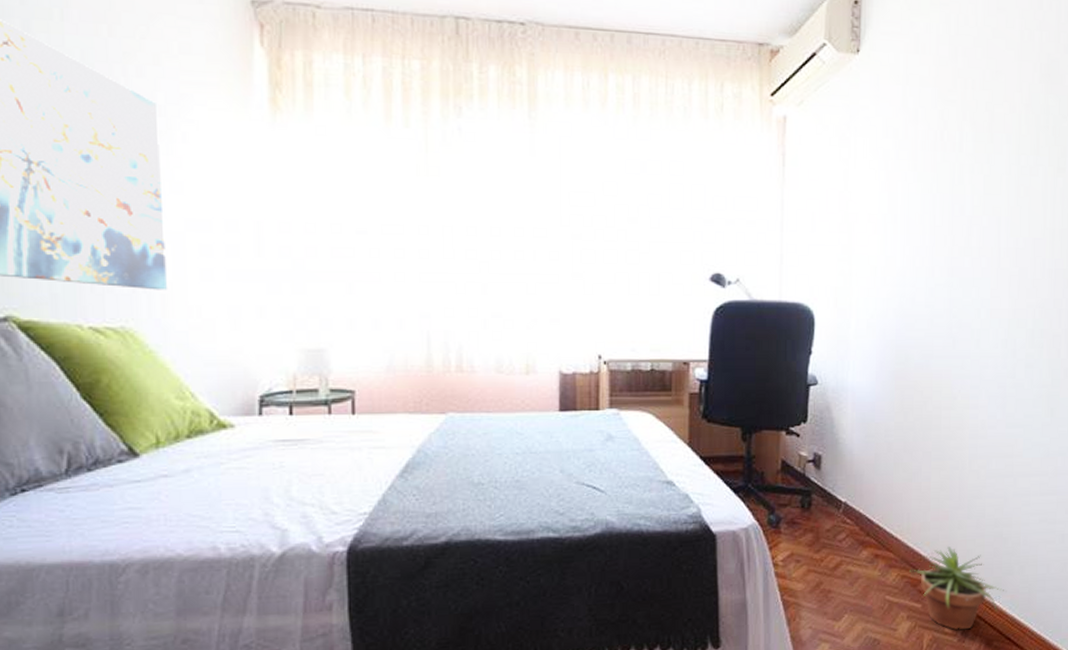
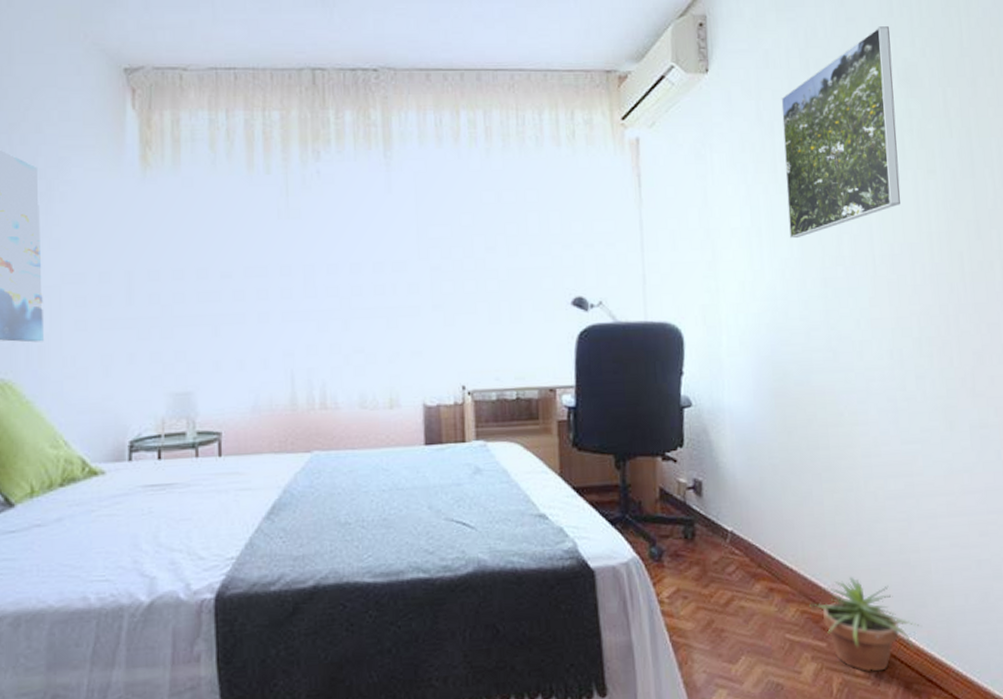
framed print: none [922,18,1038,228] -> present [781,26,901,239]

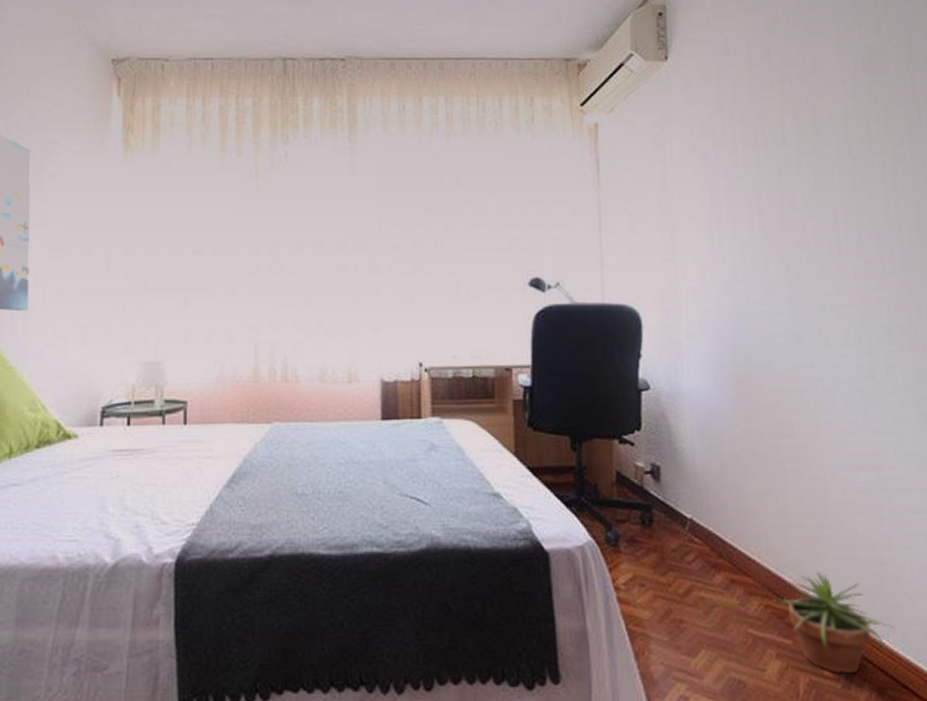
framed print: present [781,26,901,239] -> none [742,14,867,224]

